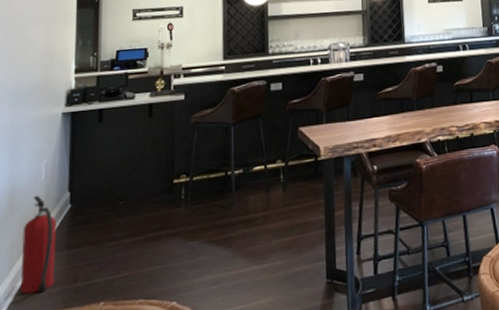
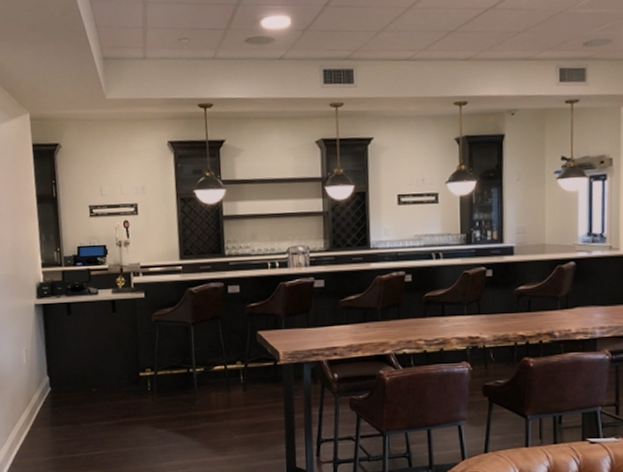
fire extinguisher: present [20,195,56,294] -> none [13,377,44,460]

